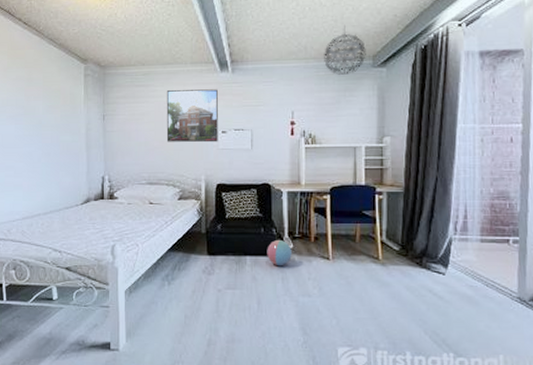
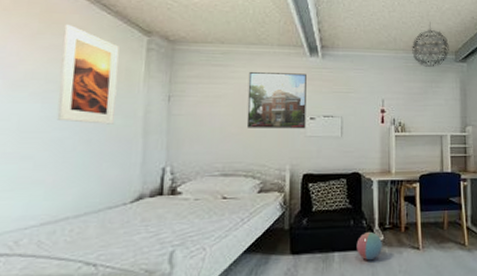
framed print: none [25,58,65,141] -> present [56,24,119,124]

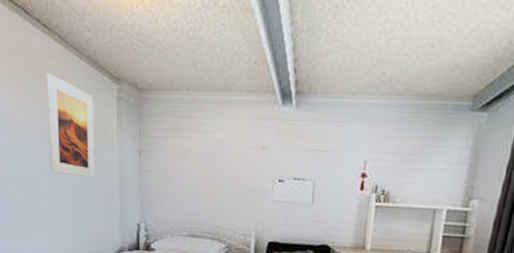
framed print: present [246,72,306,129] -> none [213,125,277,193]
pendant light: present [412,21,449,67] -> none [411,51,466,118]

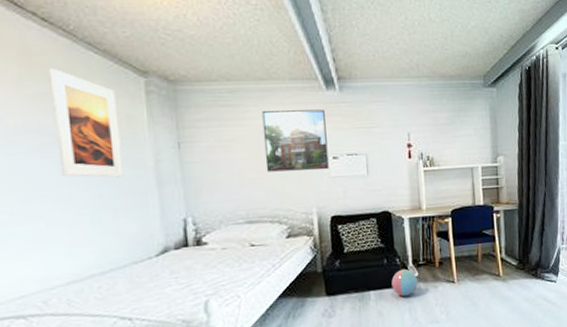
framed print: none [213,125,277,193] -> present [261,109,329,172]

